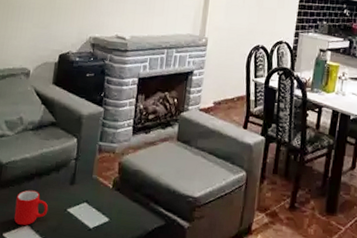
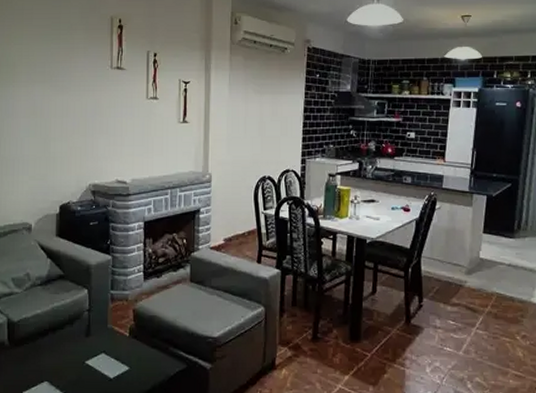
cup: present [14,190,49,226] -> none [32,346,66,383]

